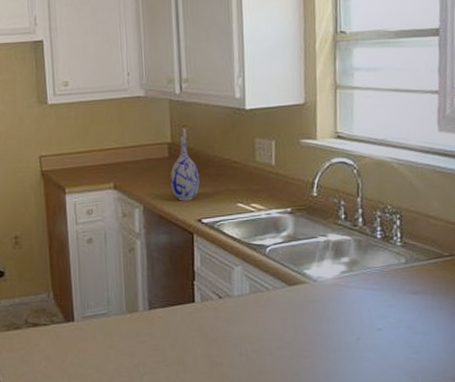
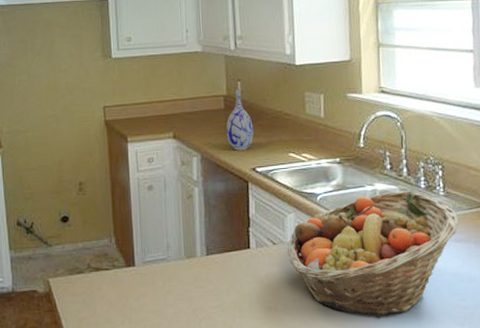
fruit basket: none [234,241,416,372] -> present [287,191,459,319]

